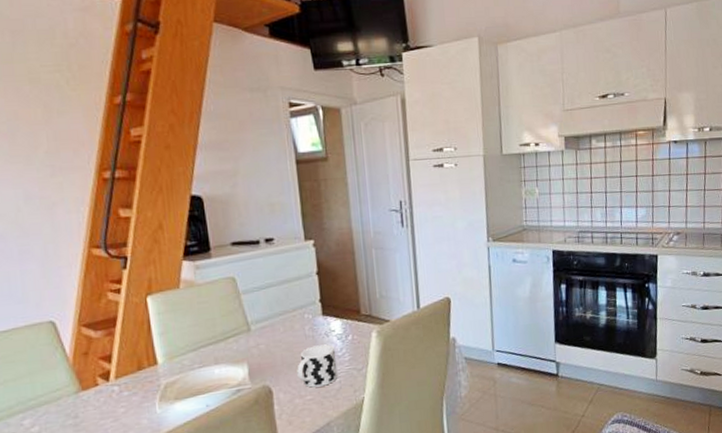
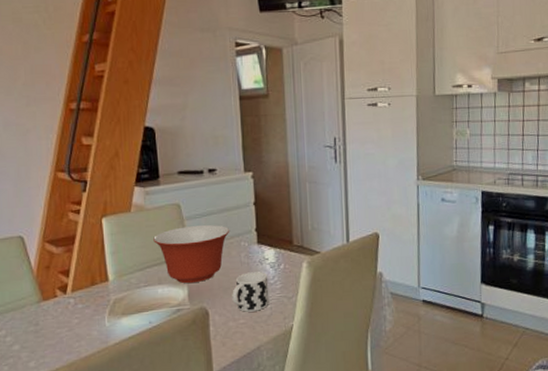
mixing bowl: none [207,297,292,362] -> present [153,224,230,284]

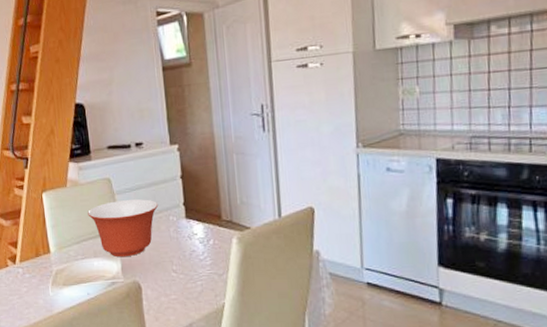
cup: present [232,272,269,312] -> none [163,247,200,288]

